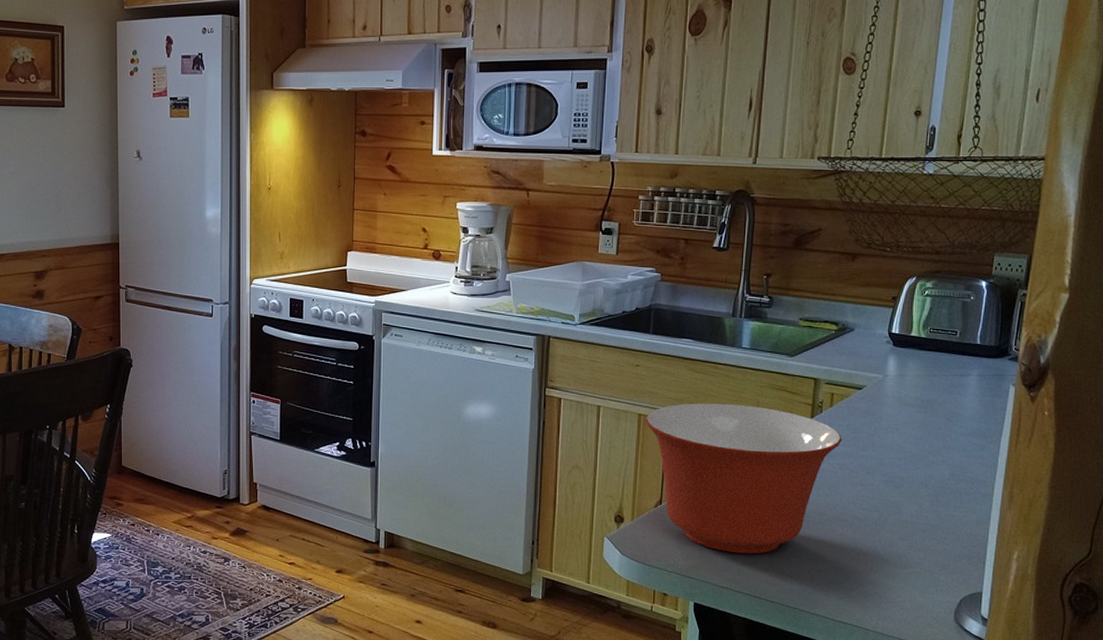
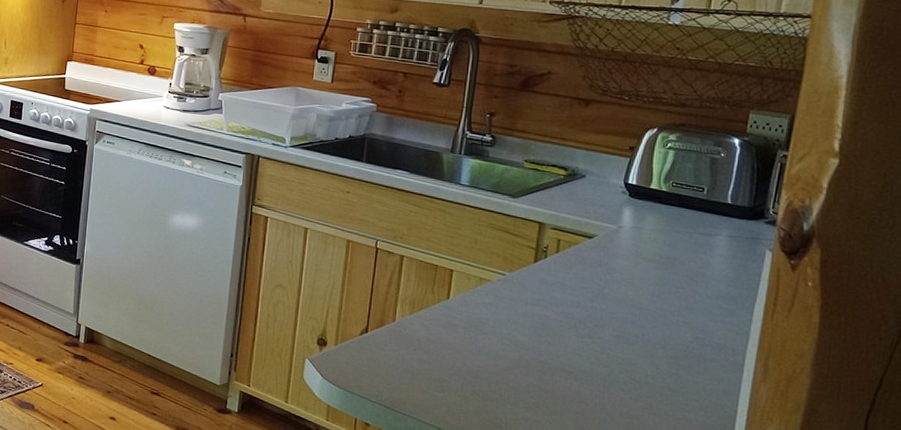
mixing bowl: present [645,403,842,554] -> none [353,234,568,396]

